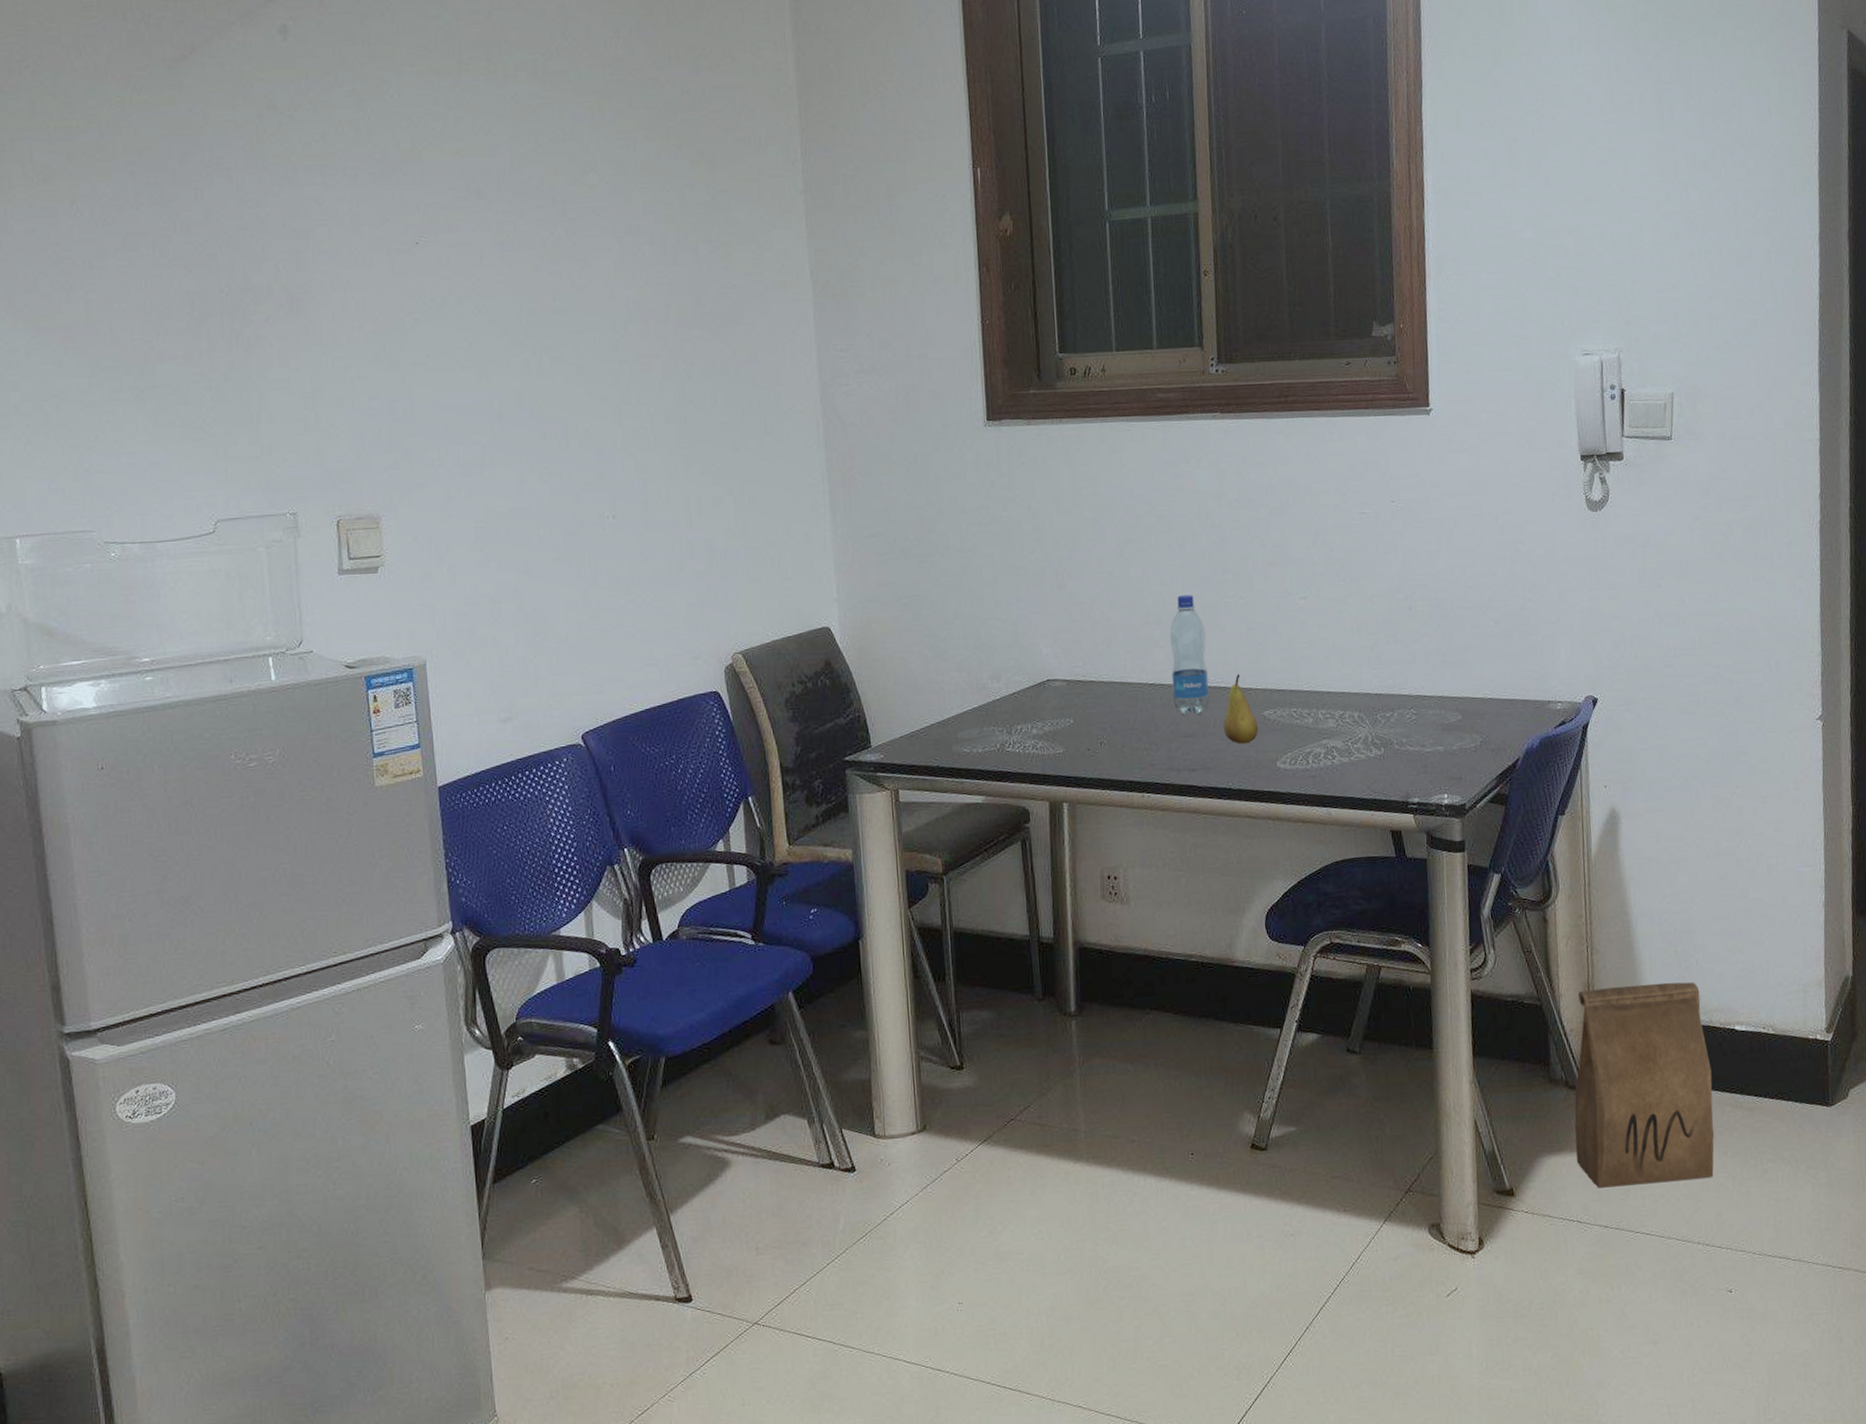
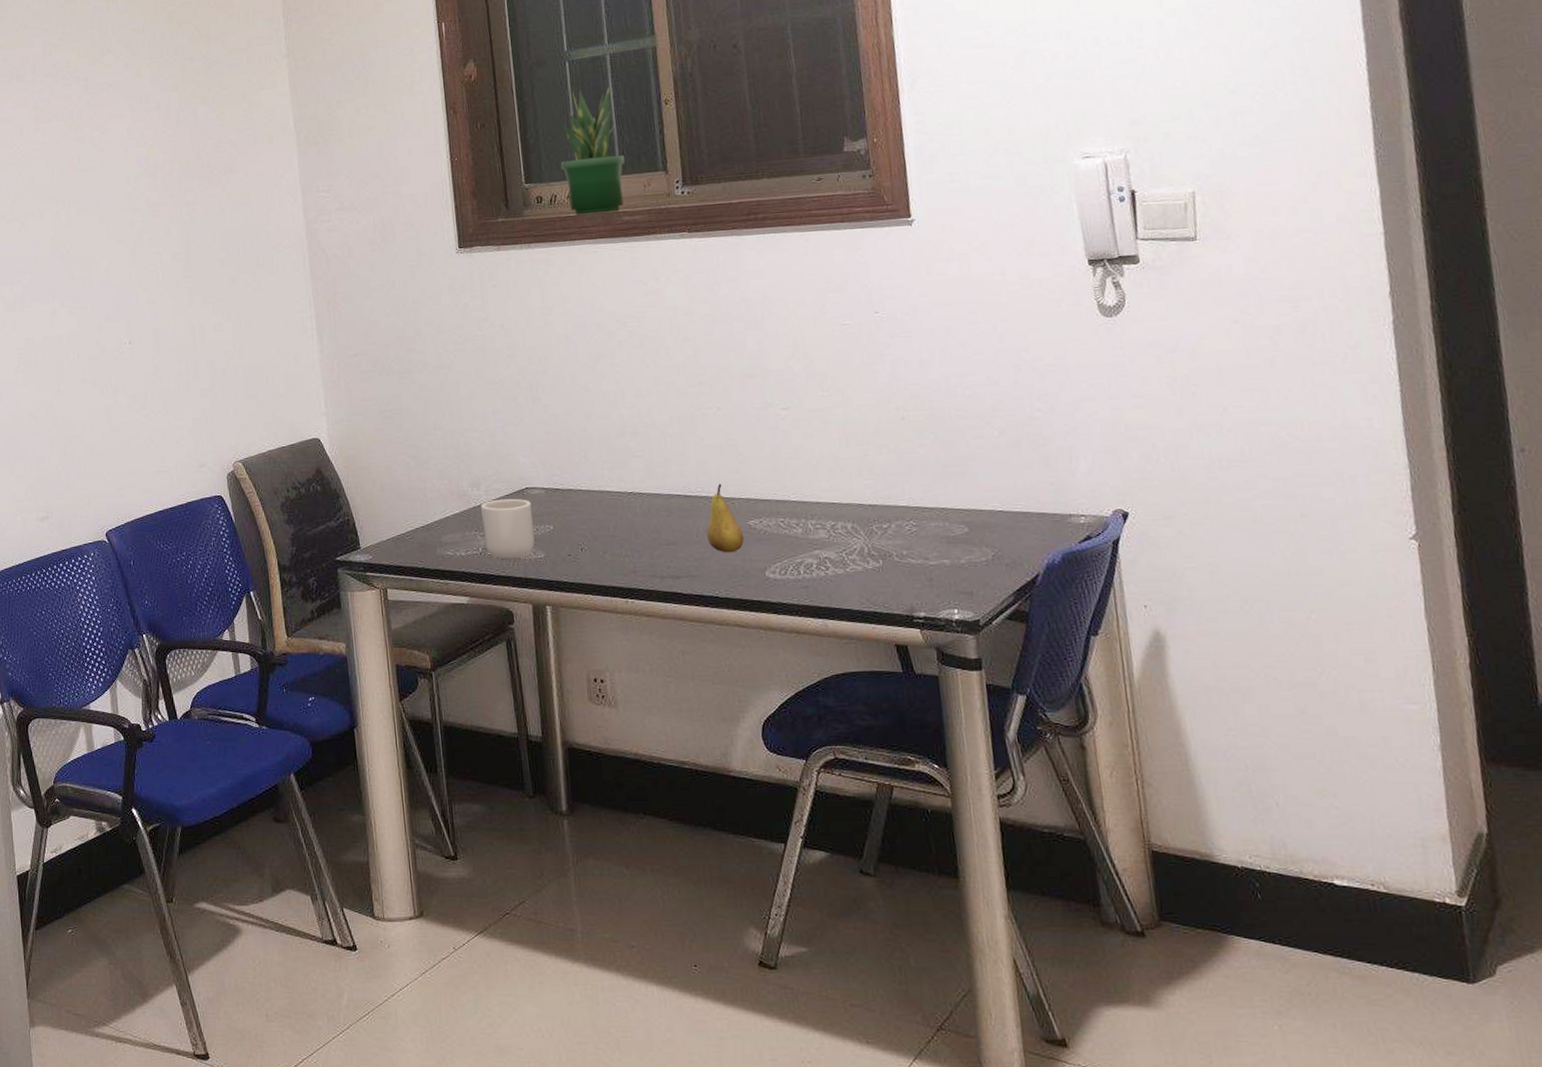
mug: none [1001,691,1054,756] -> present [481,498,535,560]
planter: none [1096,252,1162,390] -> present [560,86,625,215]
bottle: present [1169,595,1209,716] -> none [646,407,691,524]
paper bag: present [1574,982,1714,1188] -> none [1129,825,1321,1052]

